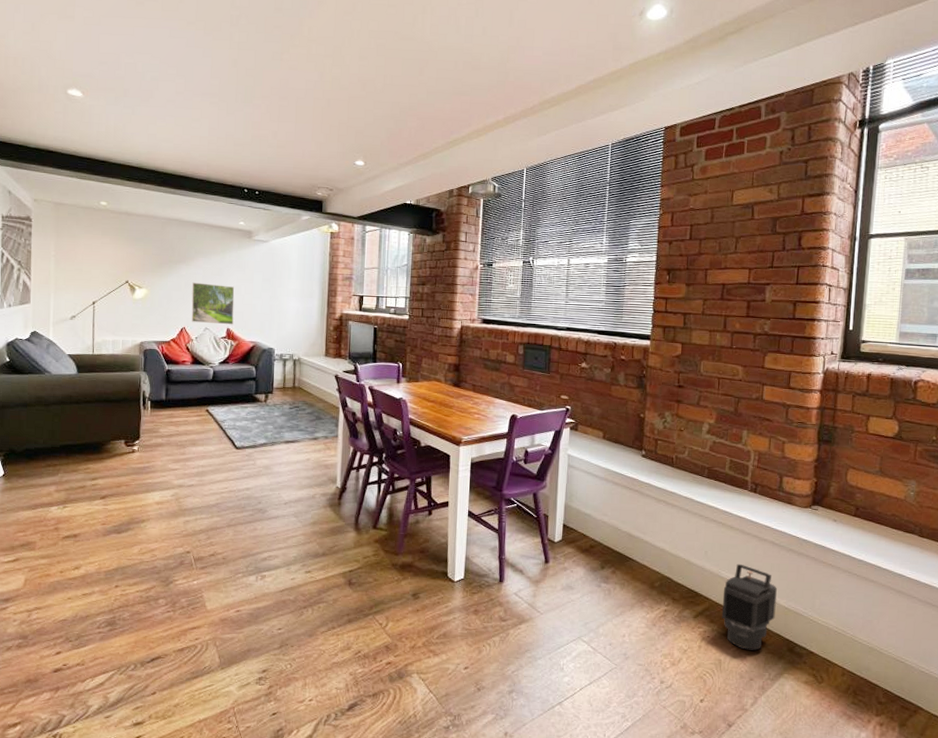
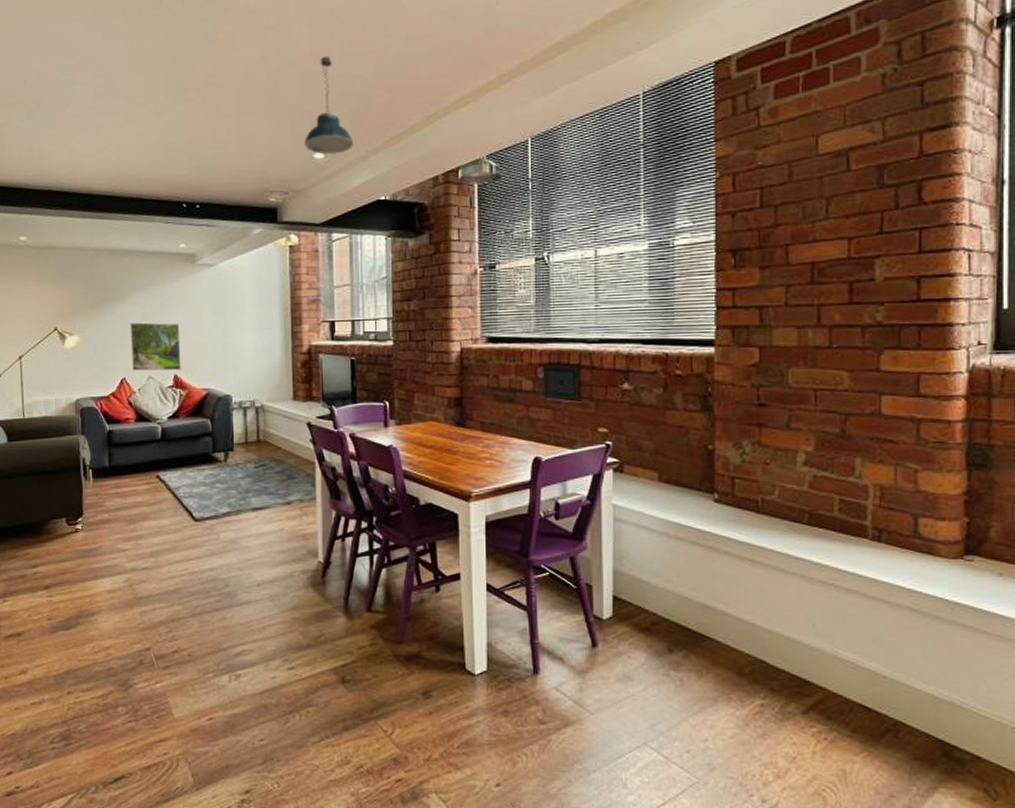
pendant light: none [349,84,389,163] -> present [304,55,354,155]
lantern: present [721,563,777,650] -> none [842,639,921,756]

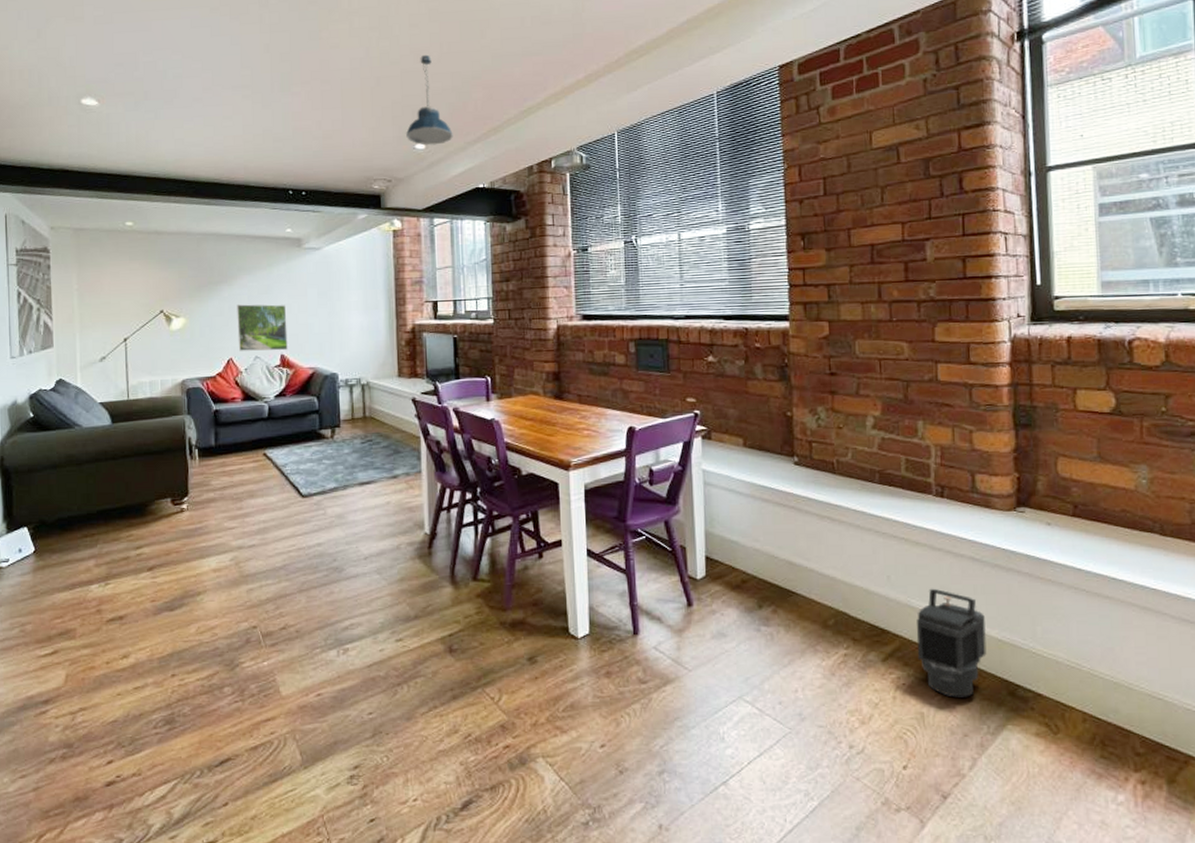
lantern: none [842,639,921,756] -> present [916,588,987,697]

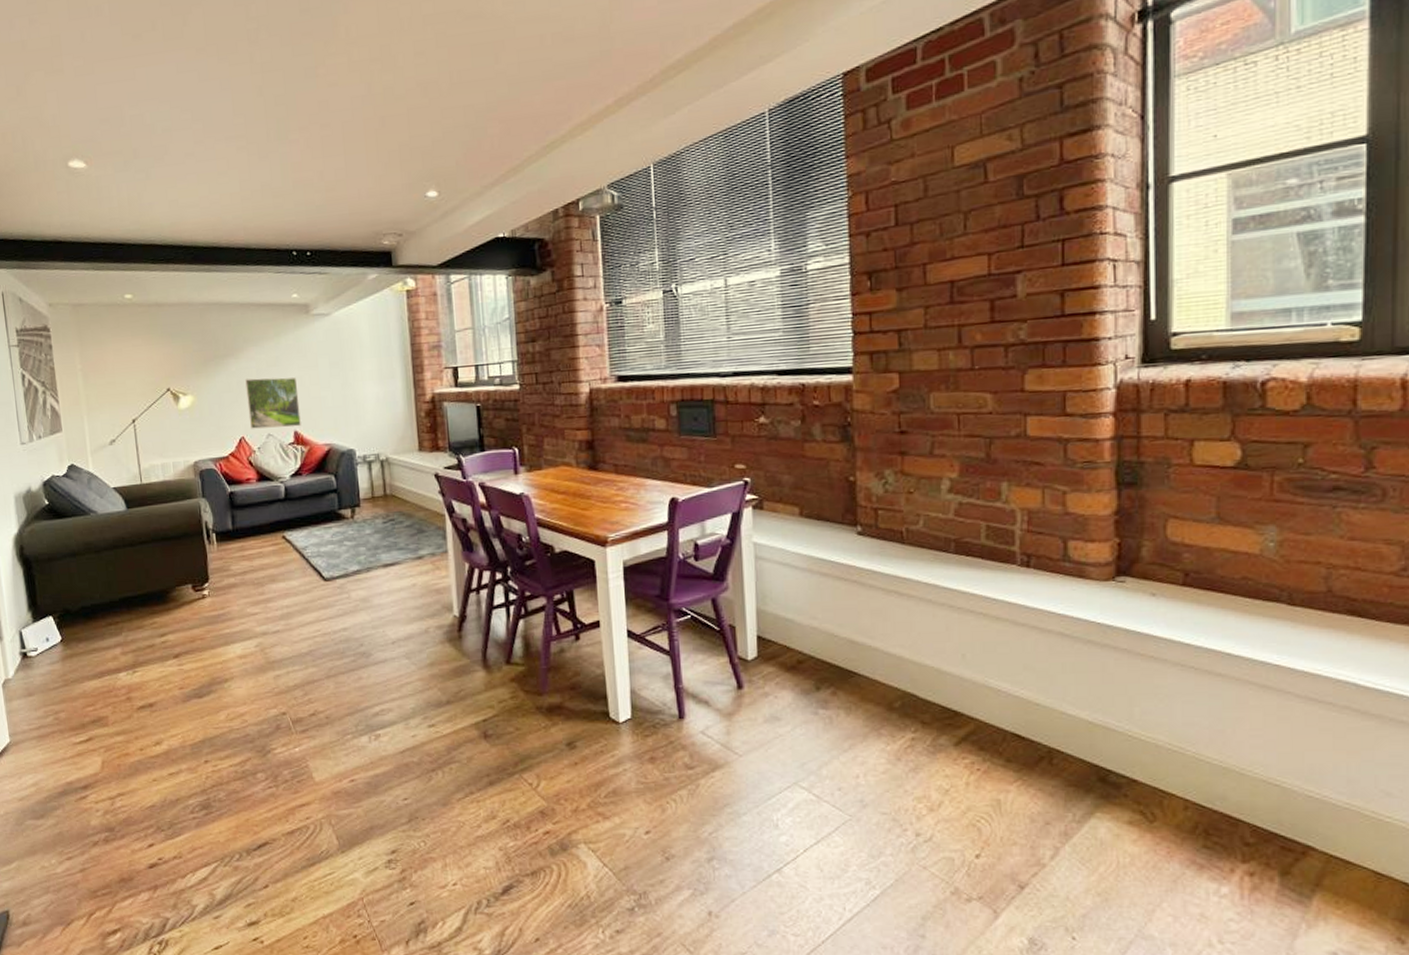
pendant light: present [406,54,453,146] -> none [416,86,468,193]
lantern: present [916,588,987,697] -> none [994,667,1075,784]

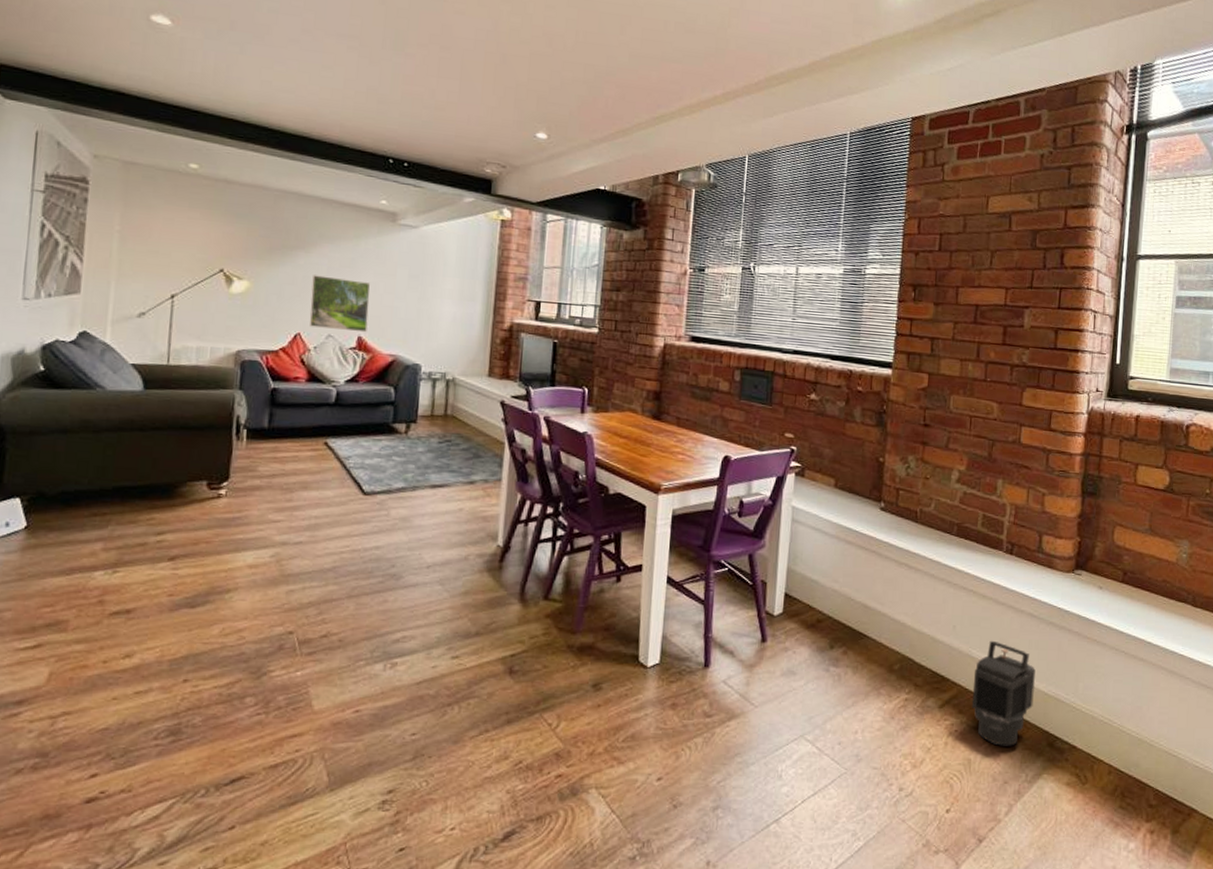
lantern: none [994,667,1075,784] -> present [971,640,1035,746]

